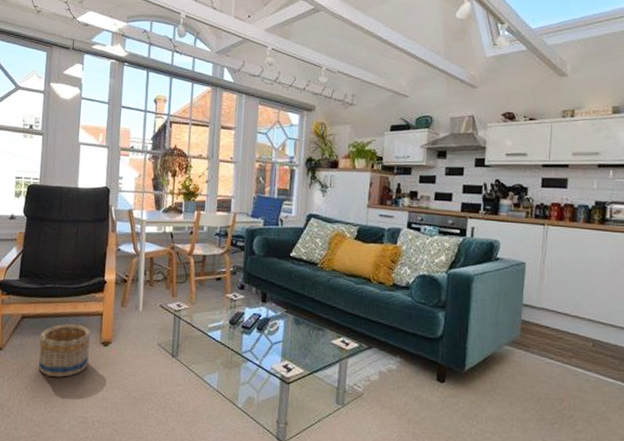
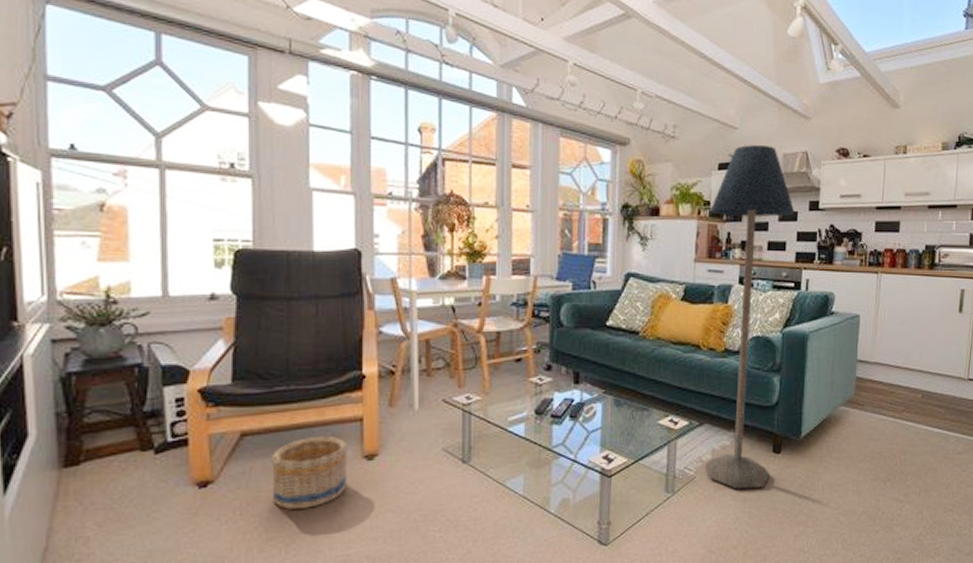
floor lamp: none [373,110,461,412] -> present [706,145,795,489]

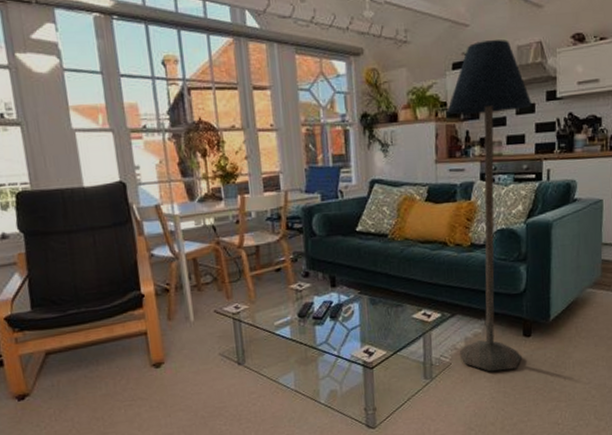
basket: present [270,436,348,509] -> none [73,350,141,414]

